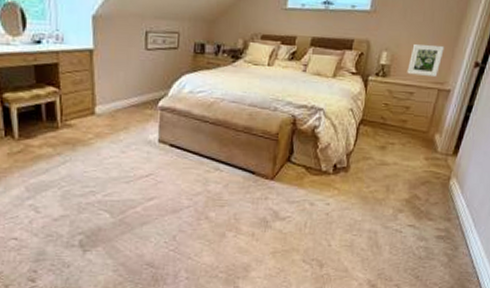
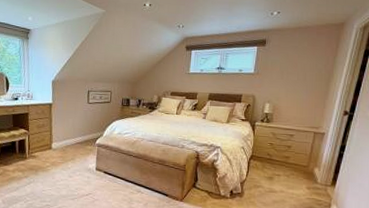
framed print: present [407,44,445,78] -> none [287,97,317,123]

